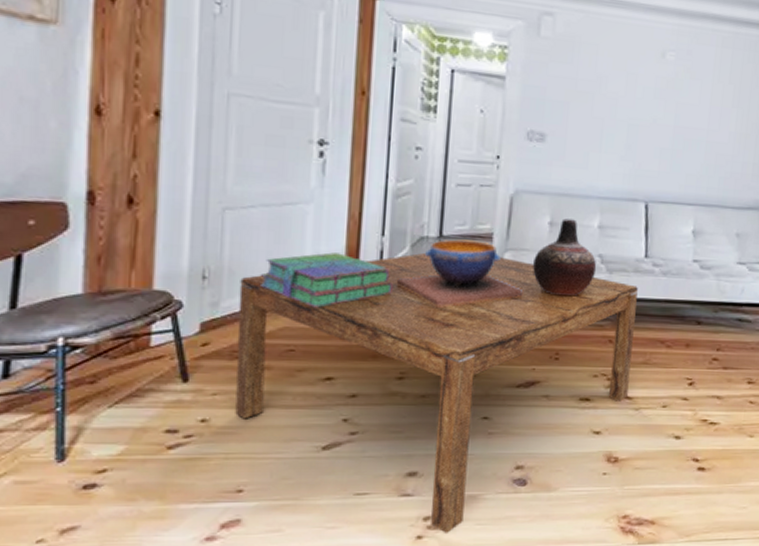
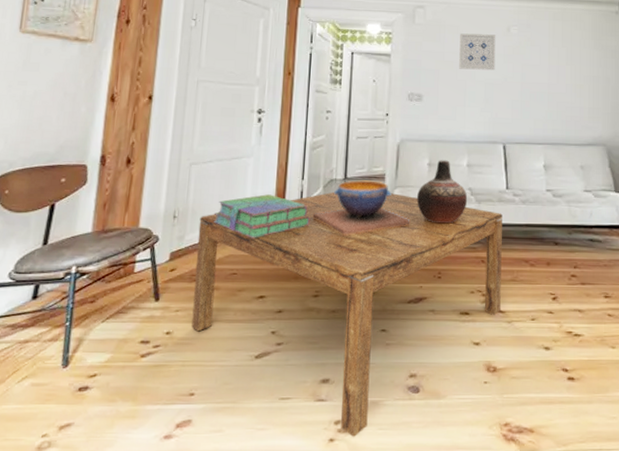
wall art: none [596,55,647,108] -> present [459,33,496,71]

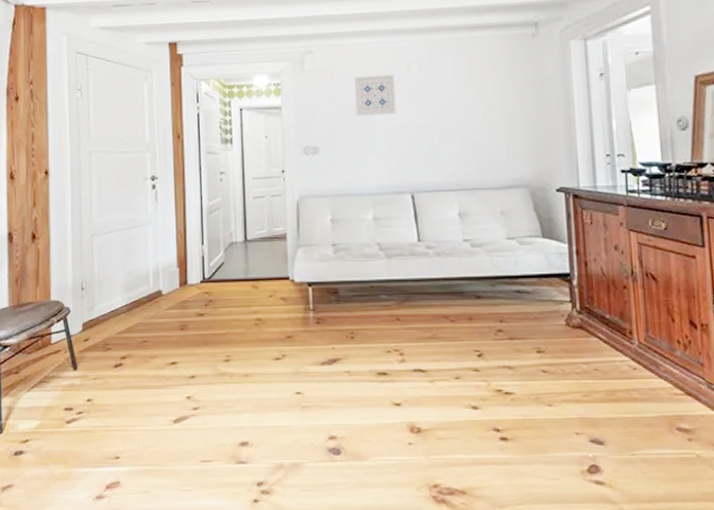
coffee table: present [191,191,502,438] -> none [106,253,421,499]
stack of books: present [214,194,310,239] -> none [120,261,214,306]
decorative bowl: present [313,180,410,236] -> none [217,241,317,299]
vase: present [416,160,468,224] -> none [321,215,377,282]

